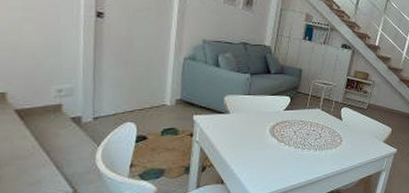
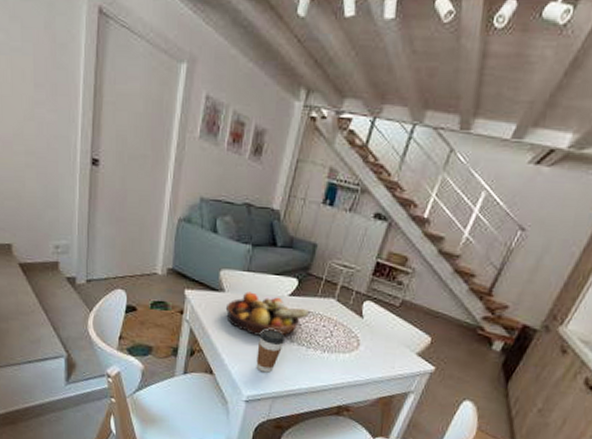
fruit bowl: none [231,111,302,146] -> present [225,292,310,336]
coffee cup: none [261,138,283,175] -> present [256,329,284,373]

